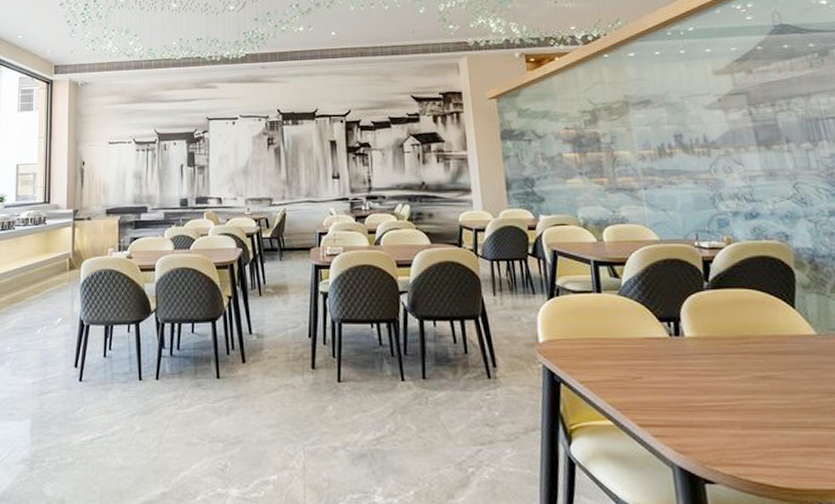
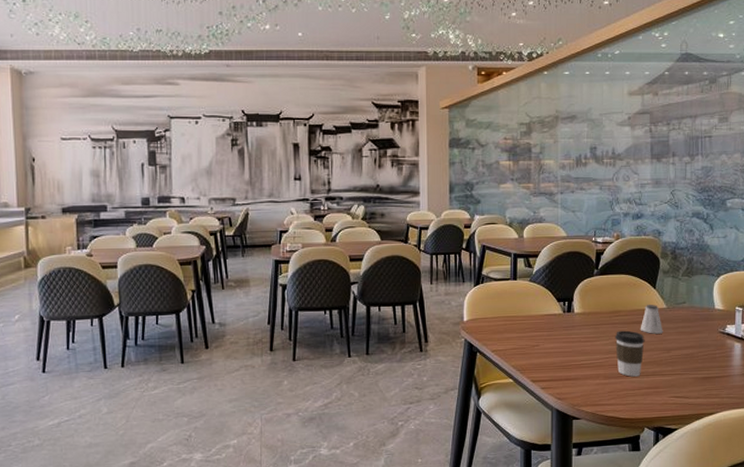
coffee cup: none [747,363,796,428] -> present [614,330,645,377]
saltshaker: none [782,330,818,370] -> present [640,305,663,334]

